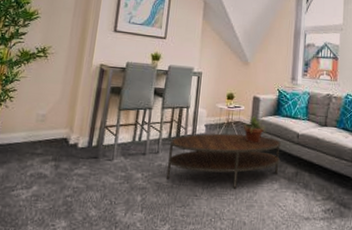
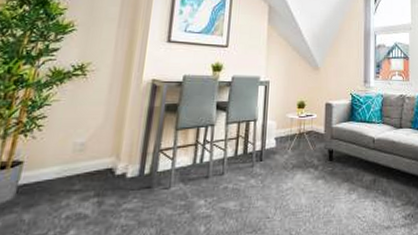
coffee table: present [167,133,282,189] -> none [234,144,358,205]
potted plant: present [242,115,269,143] -> none [315,123,343,152]

